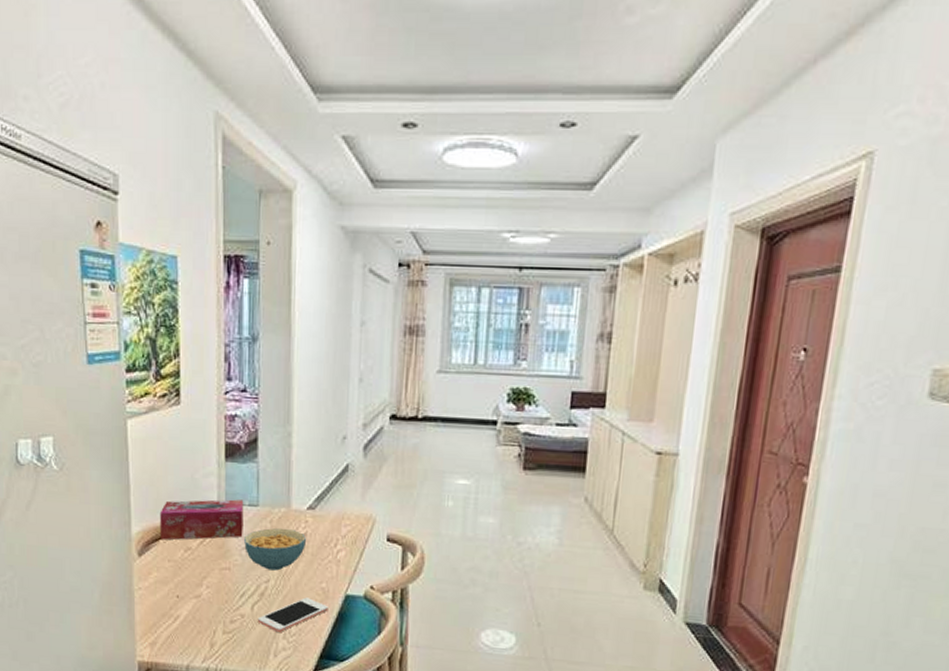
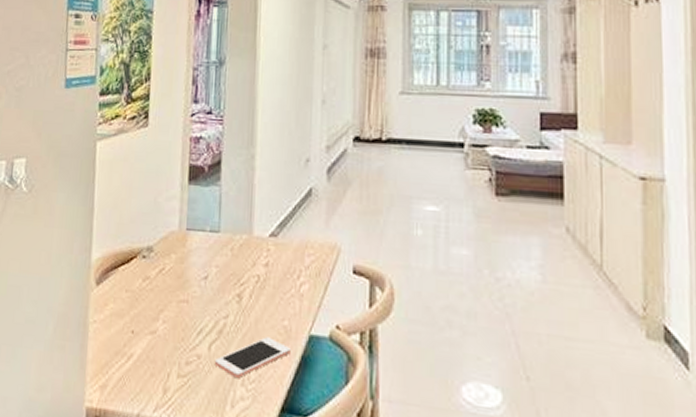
tissue box: present [159,499,244,540] -> none [119,224,205,268]
cereal bowl: present [243,527,306,571] -> none [203,256,267,305]

